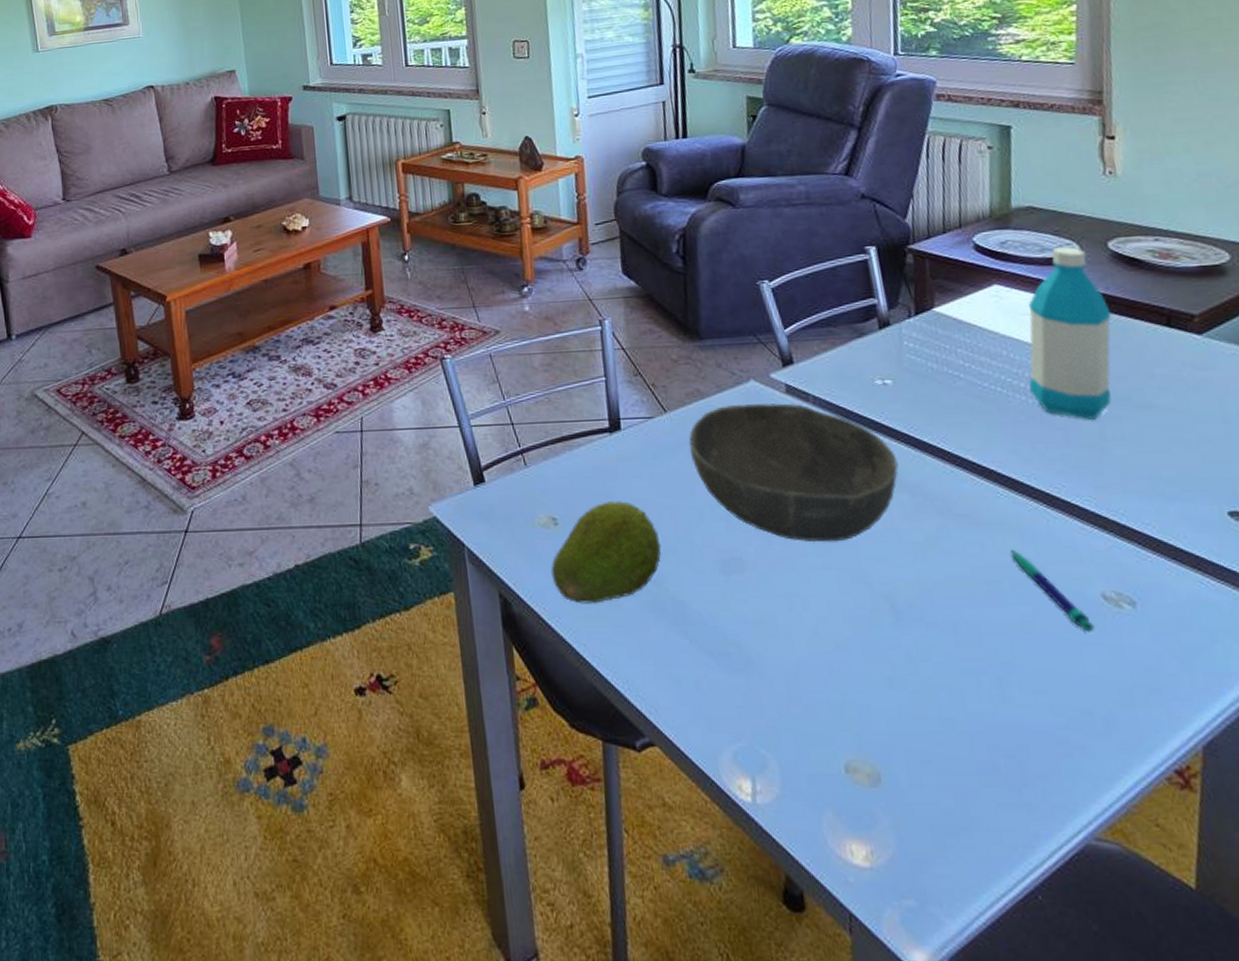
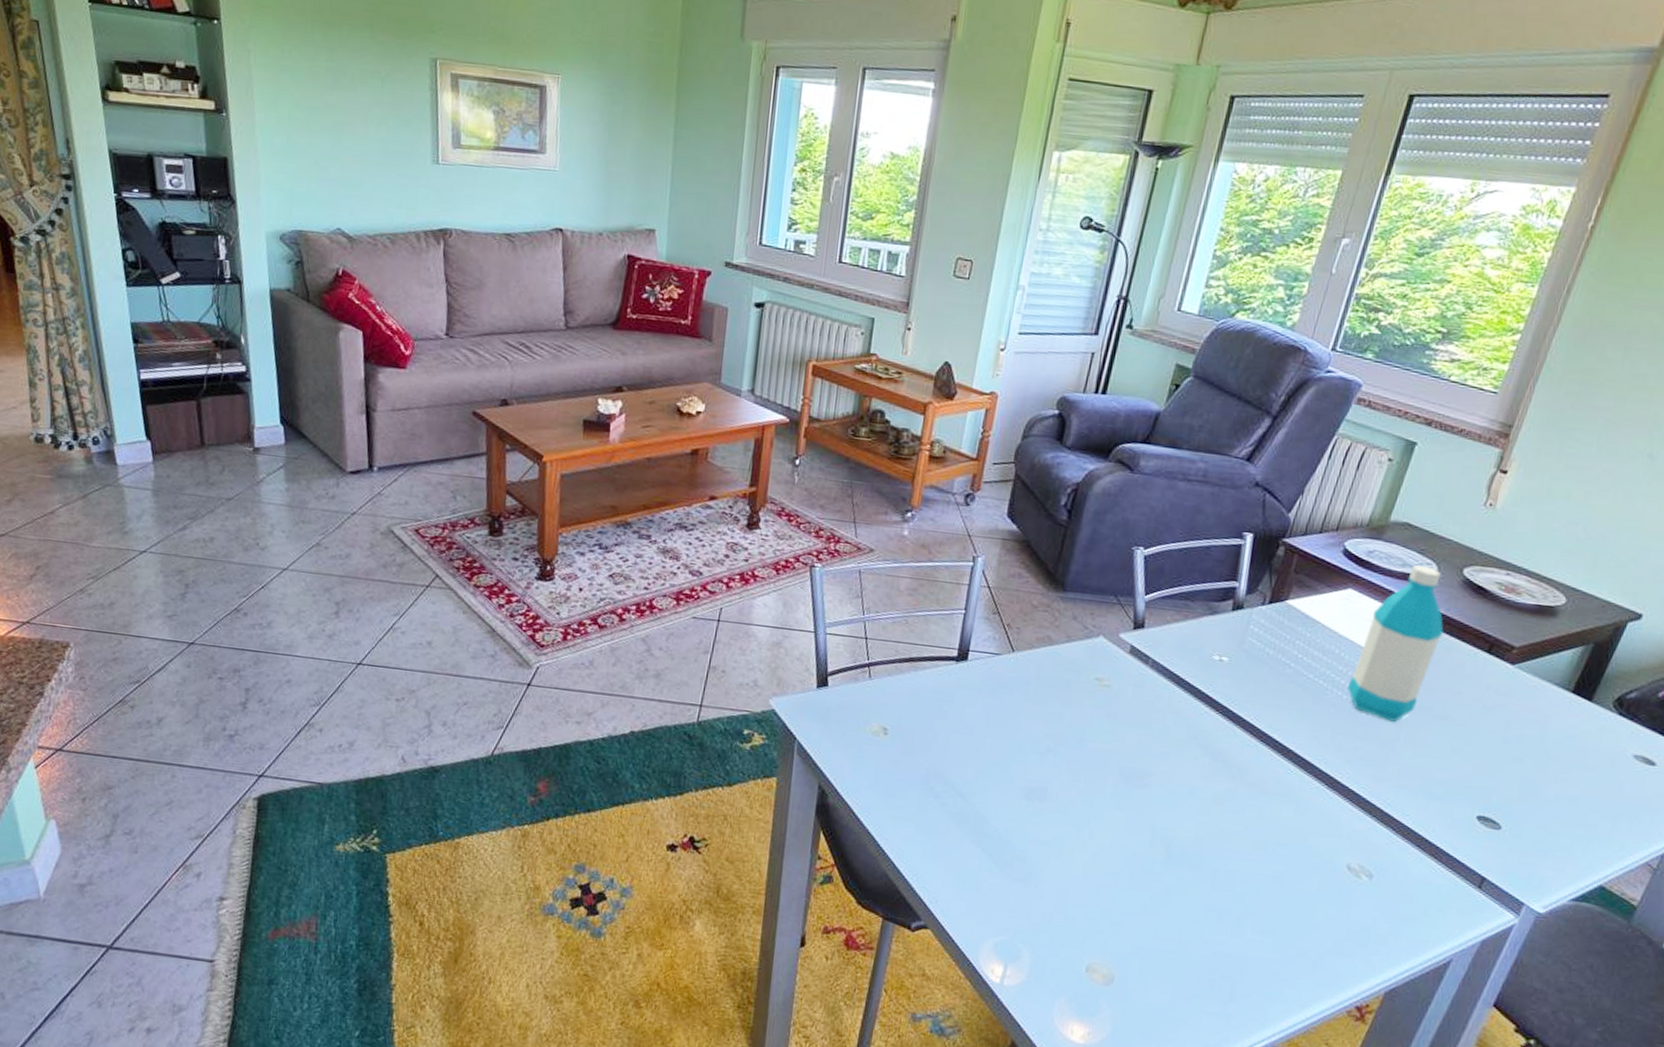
fruit: present [550,501,662,604] -> none [870,721,978,807]
bowl: present [688,403,899,543] -> none [1026,655,1211,789]
pen: present [1009,549,1094,632] -> none [1282,817,1332,893]

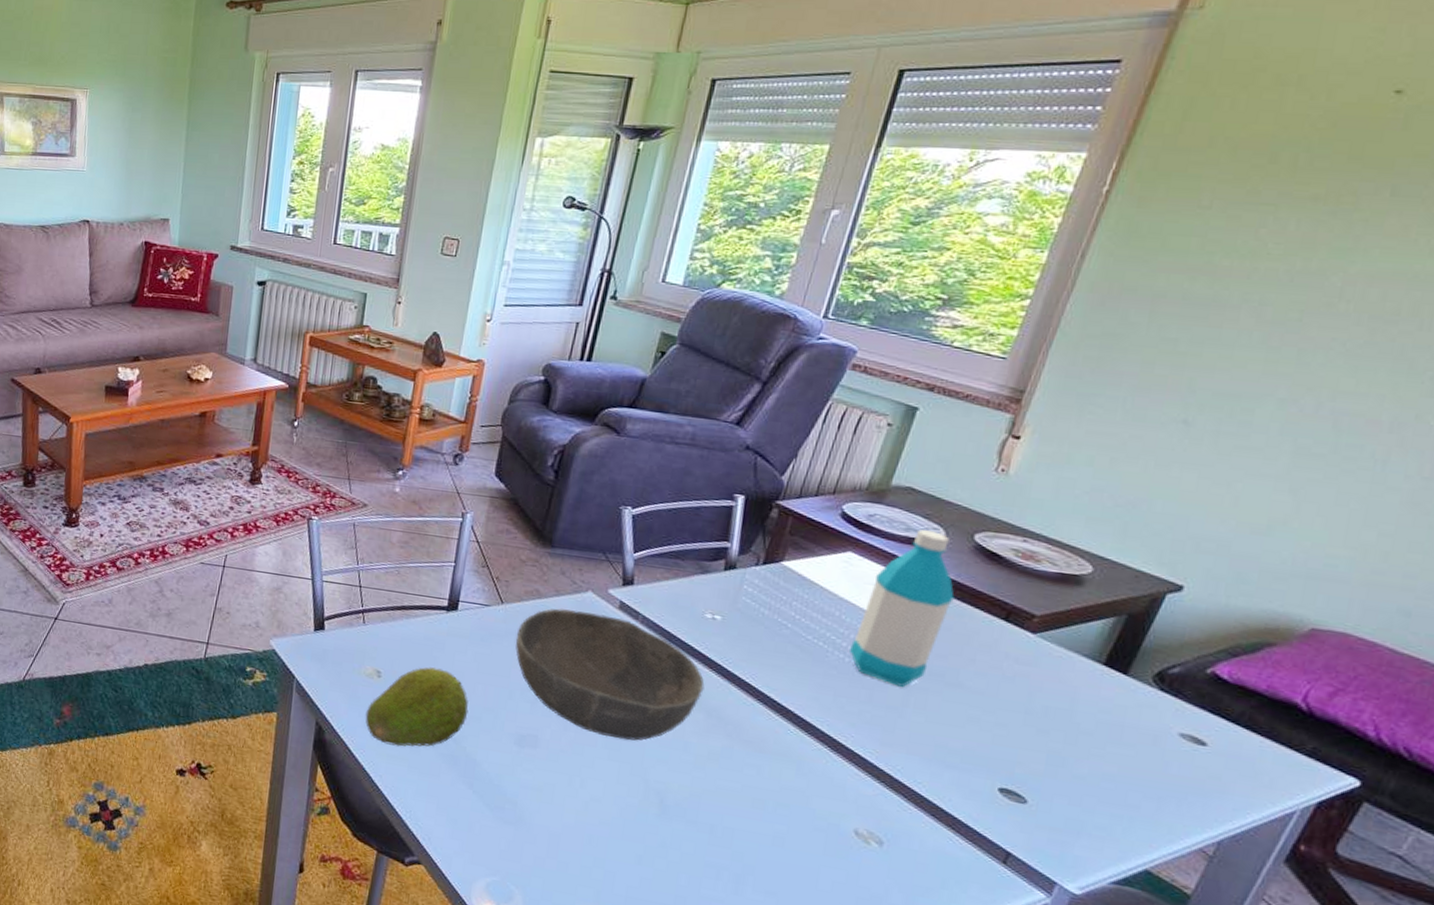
fruit: none [870,721,978,807] -> present [365,667,469,747]
bowl: none [1026,655,1211,789] -> present [515,608,705,741]

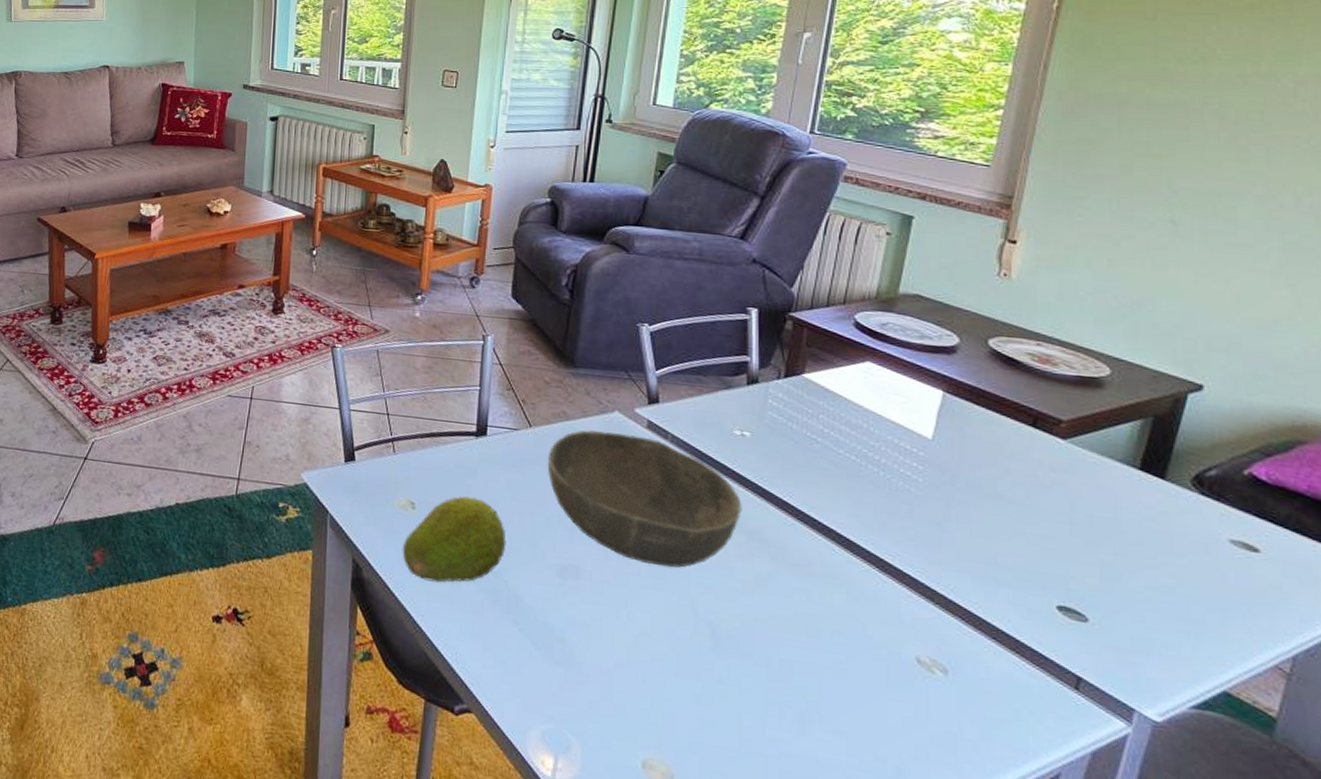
water bottle: present [850,529,955,687] -> none [883,337,979,500]

